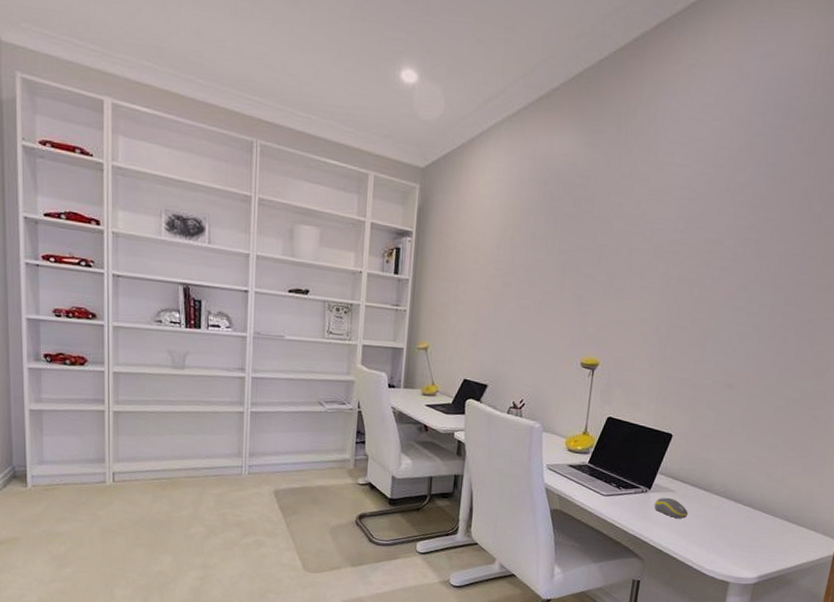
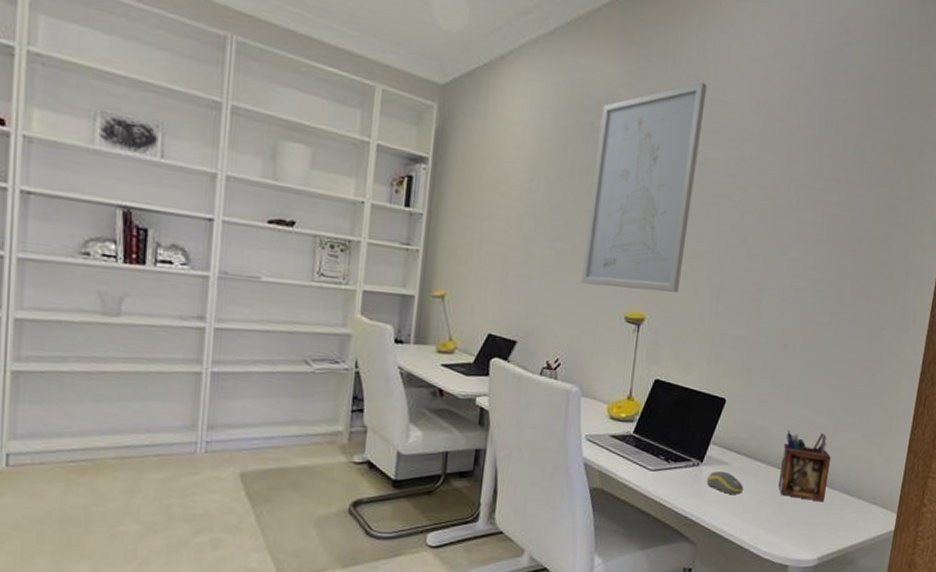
wall art: none [542,148,657,340] -> present [580,82,707,293]
desk organizer: none [721,463,773,528] -> present [778,430,832,502]

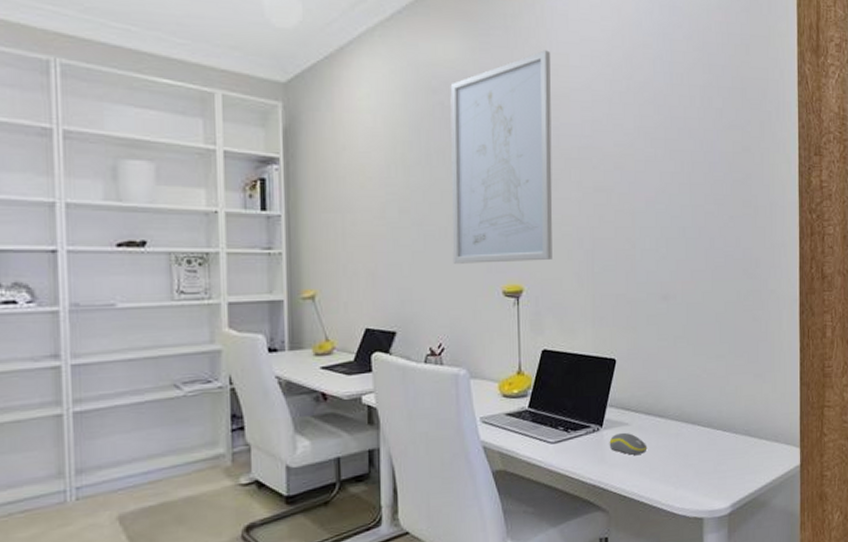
desk organizer: present [778,430,832,502] -> none [679,379,729,448]

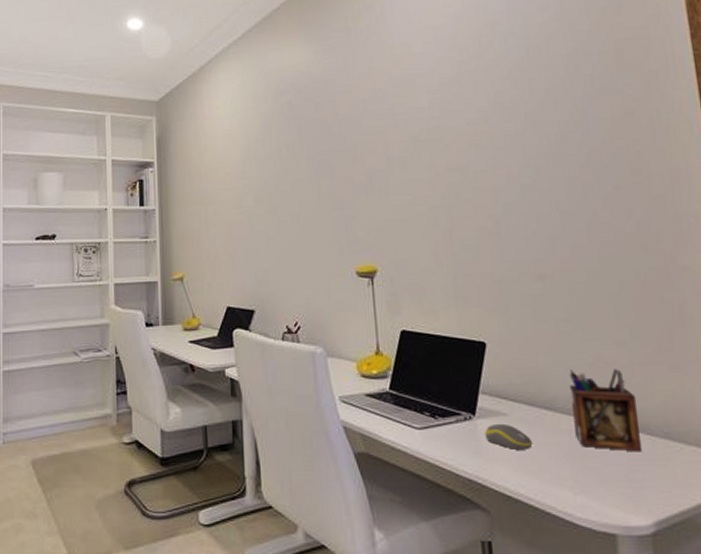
wall art: present [450,50,553,264] -> none [297,43,407,246]
desk organizer: none [679,379,729,448] -> present [569,369,643,452]

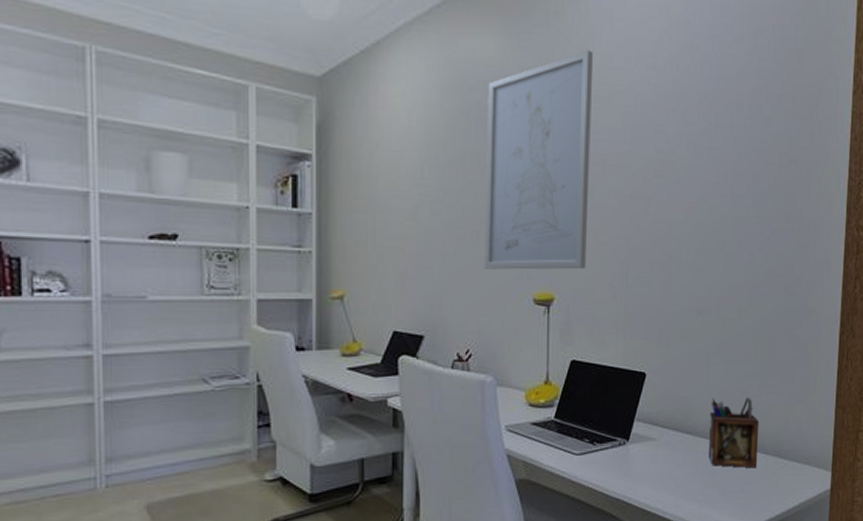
wall art: none [297,43,407,246] -> present [483,50,593,270]
computer mouse: present [484,423,533,449] -> none [635,447,674,470]

